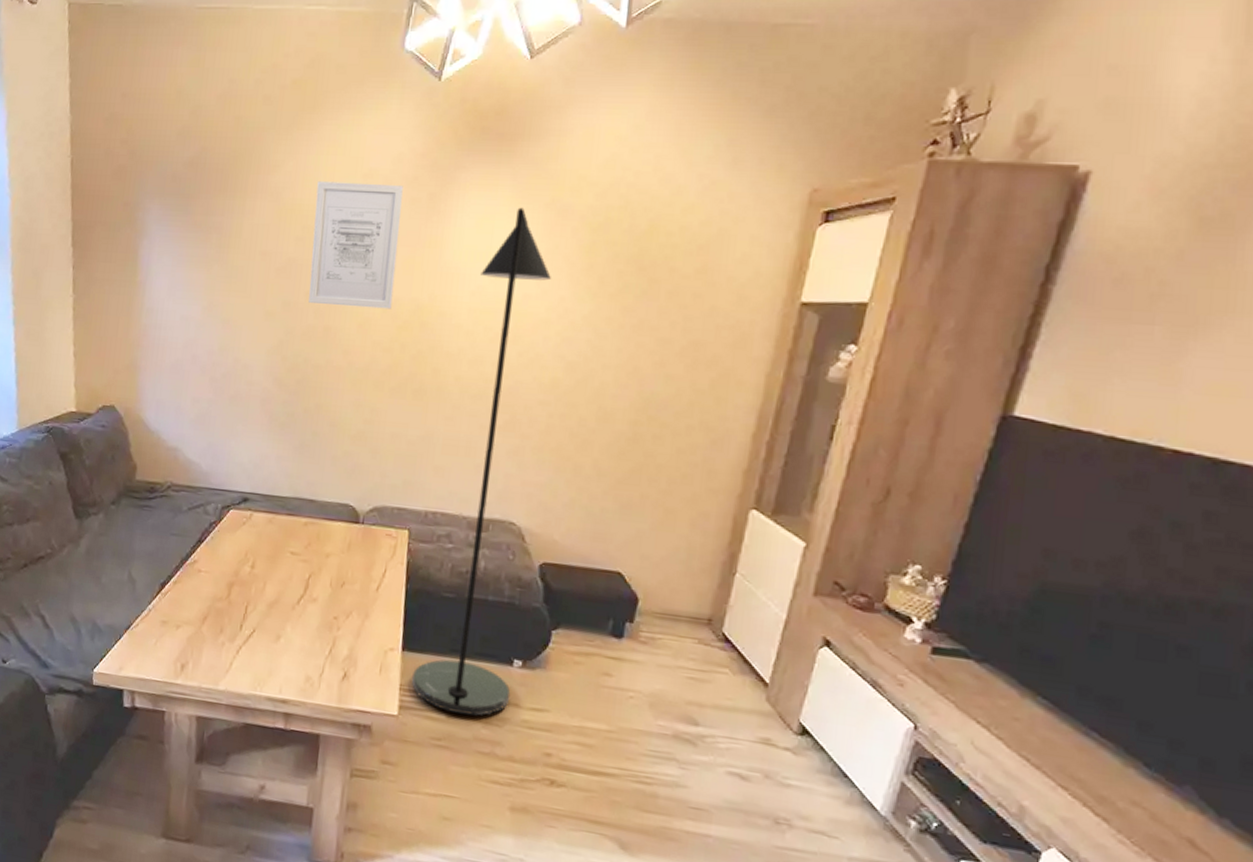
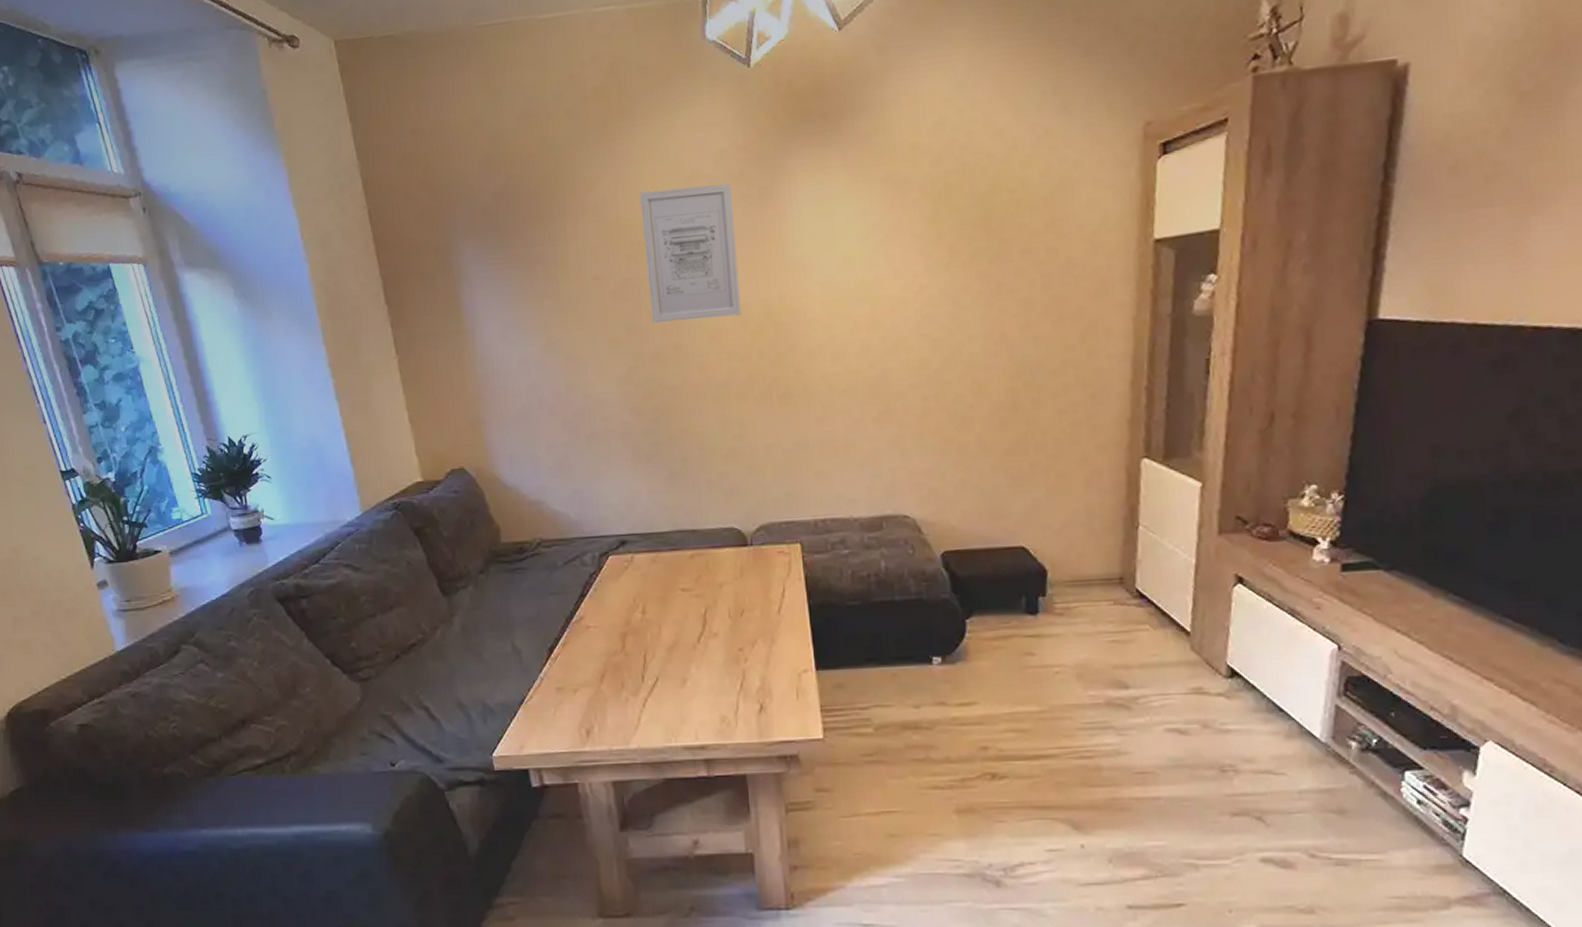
floor lamp: present [412,207,552,716] -> none [827,187,936,724]

